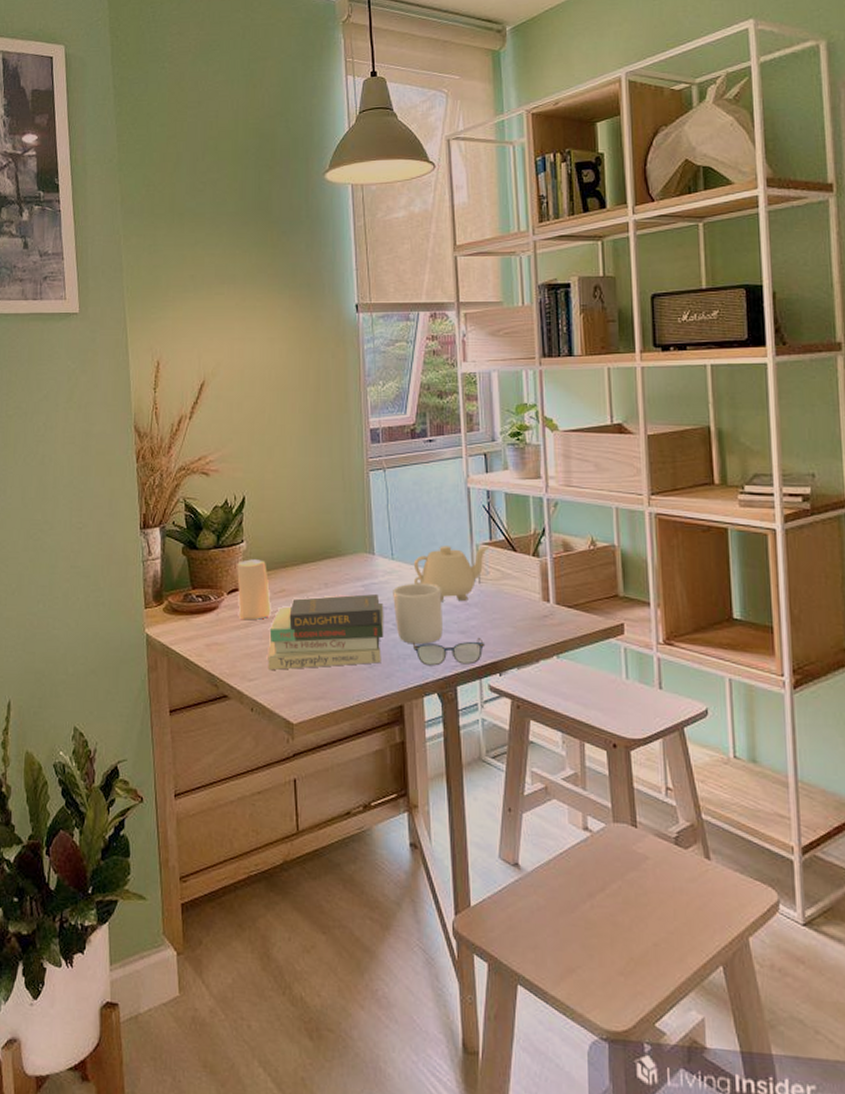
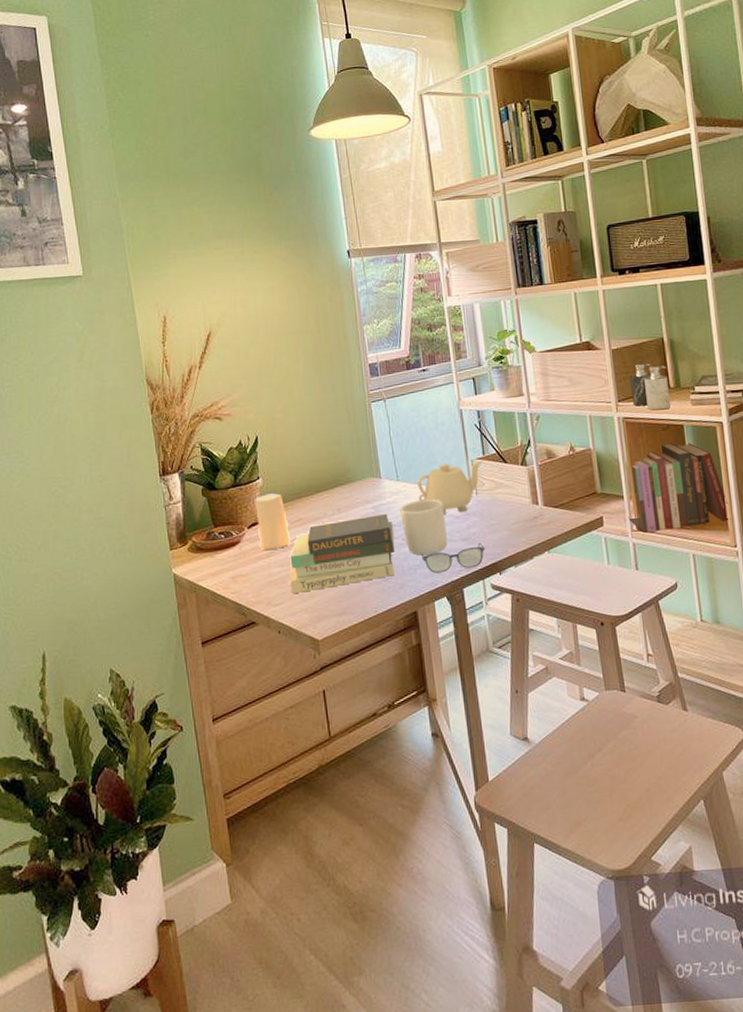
books: none [654,546,778,648] -> present [628,442,731,533]
candle: none [667,453,713,509] -> present [630,363,671,411]

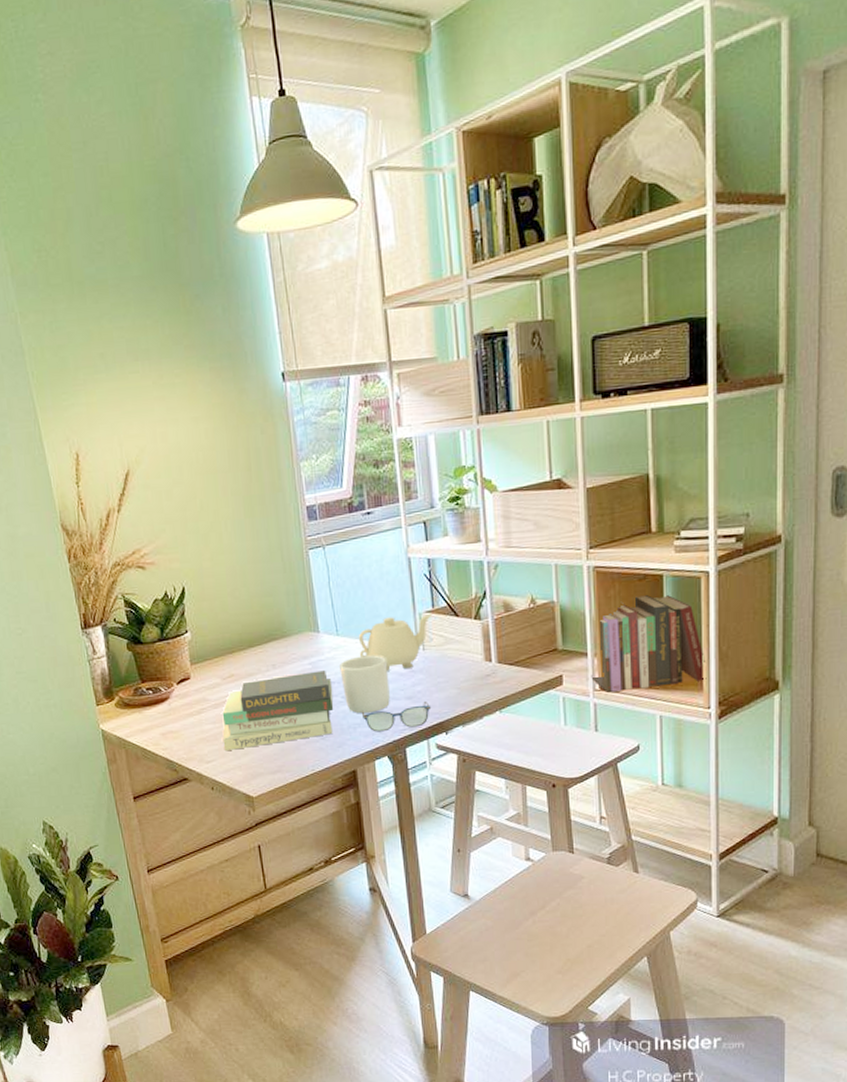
candle: present [255,493,290,550] -> none [184,648,222,706]
candle: present [630,363,671,411] -> none [605,504,651,558]

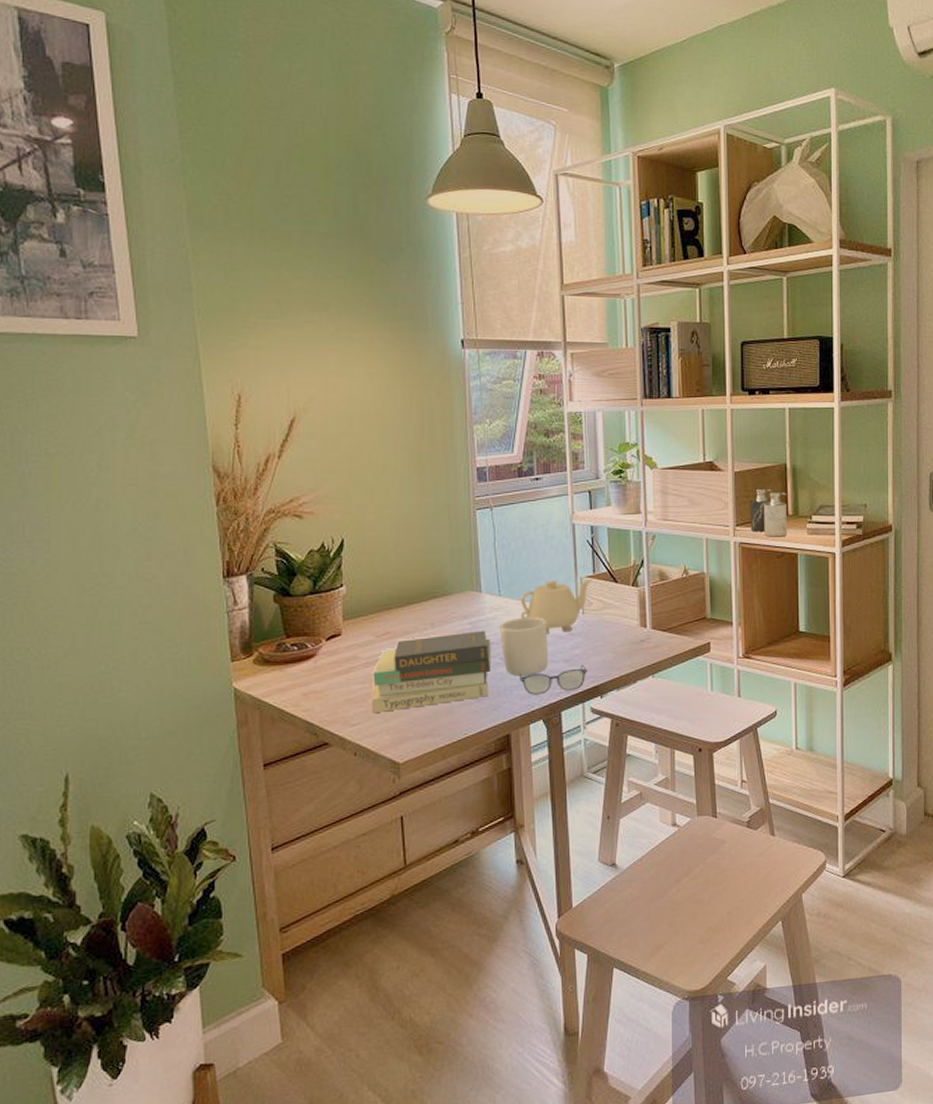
books: present [591,594,707,692] -> none [735,570,834,660]
candle: none [605,504,651,558] -> present [750,488,788,537]

